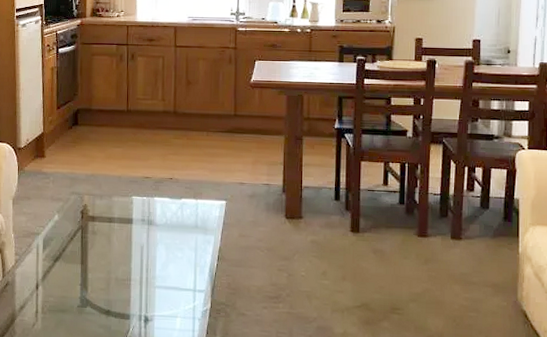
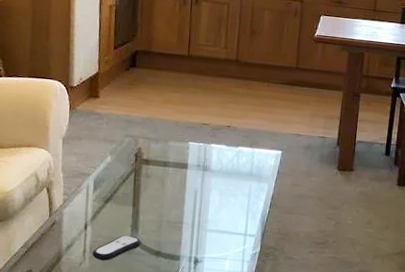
remote control: none [44,294,91,321] -> present [92,235,141,261]

